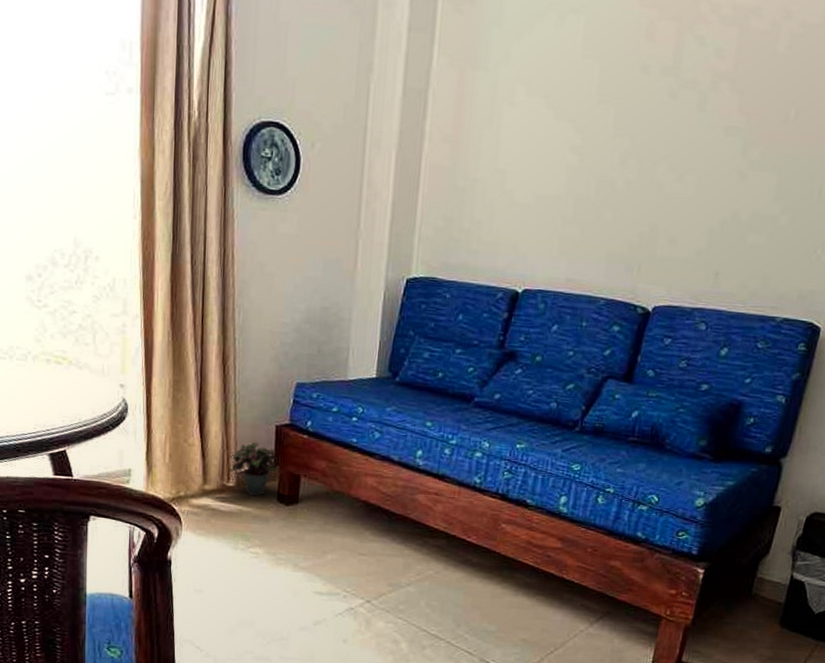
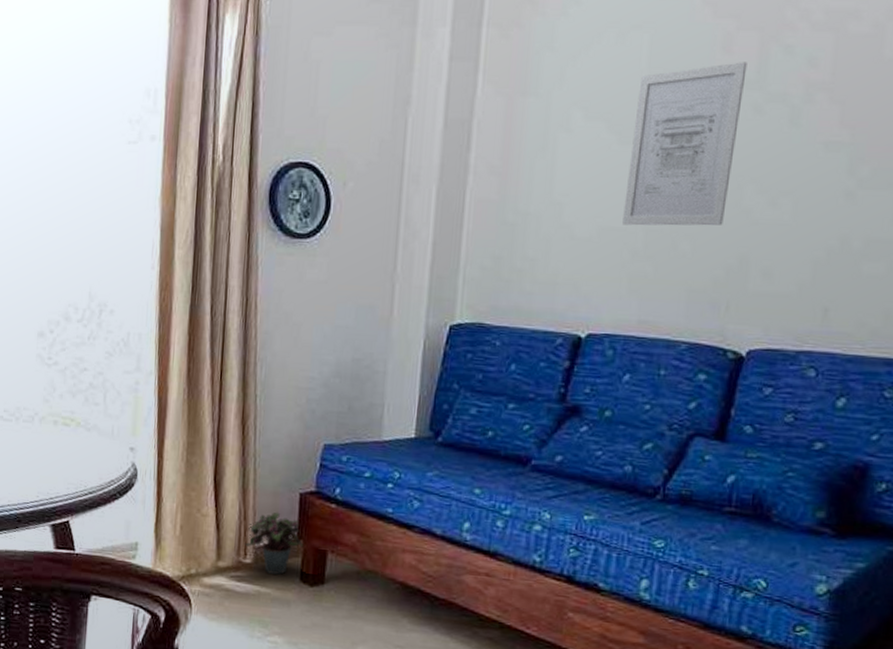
wall art: none [556,49,666,197] -> present [622,62,747,226]

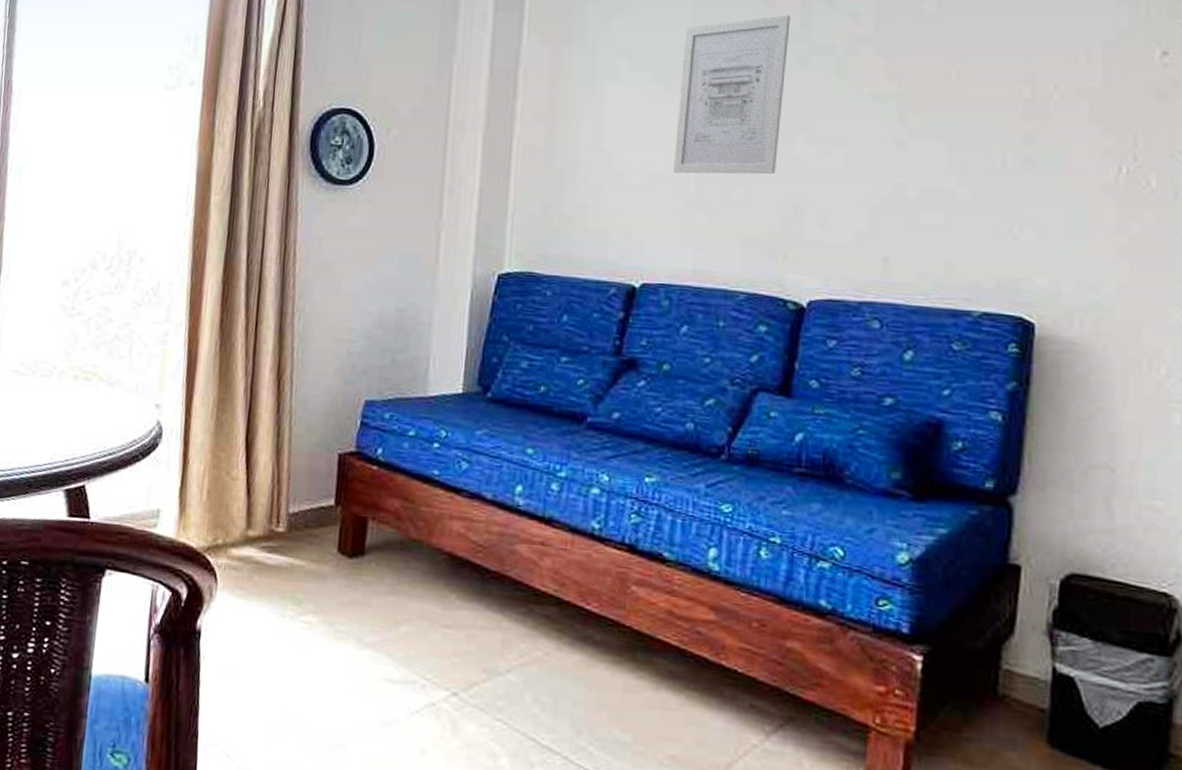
potted plant: present [244,512,304,575] -> none [276,474,343,545]

